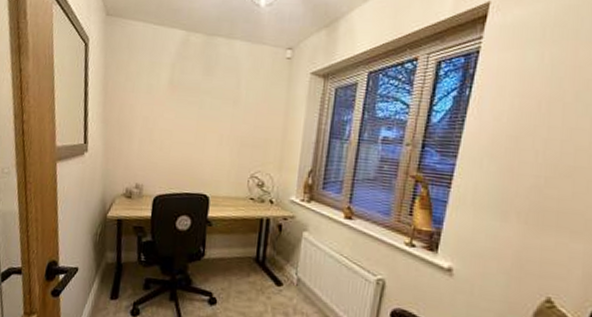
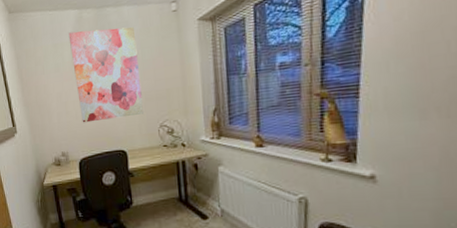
wall art: none [166,53,243,160] -> present [68,27,143,123]

